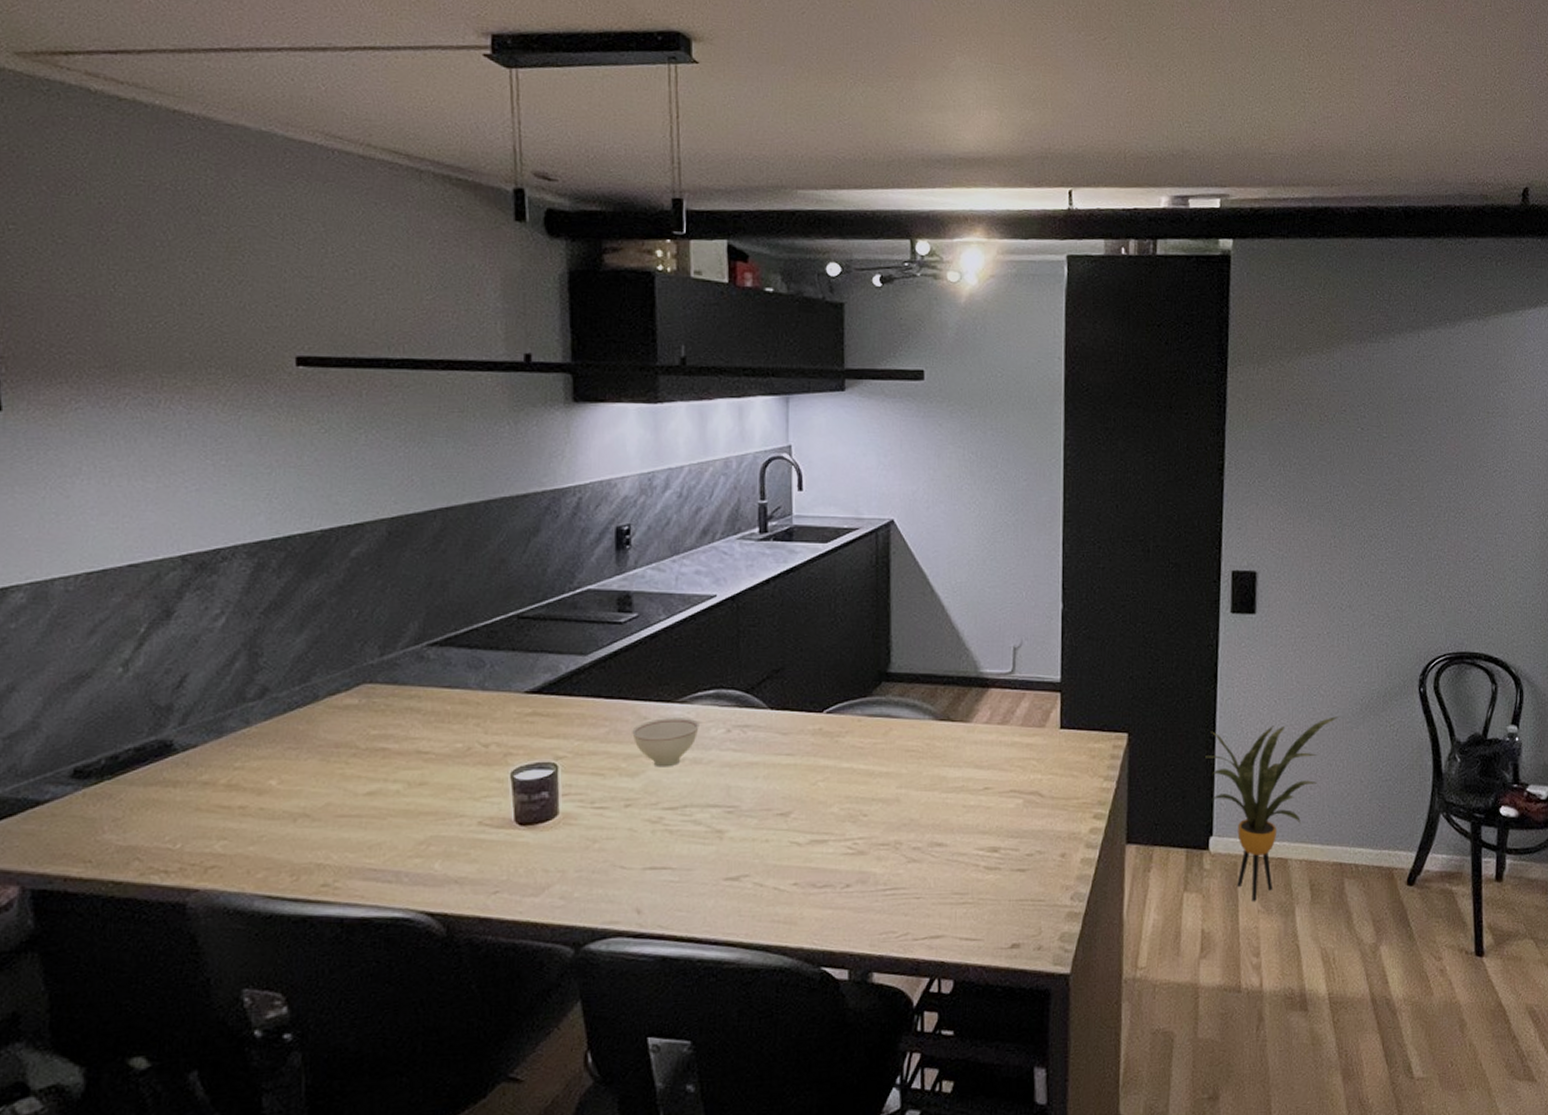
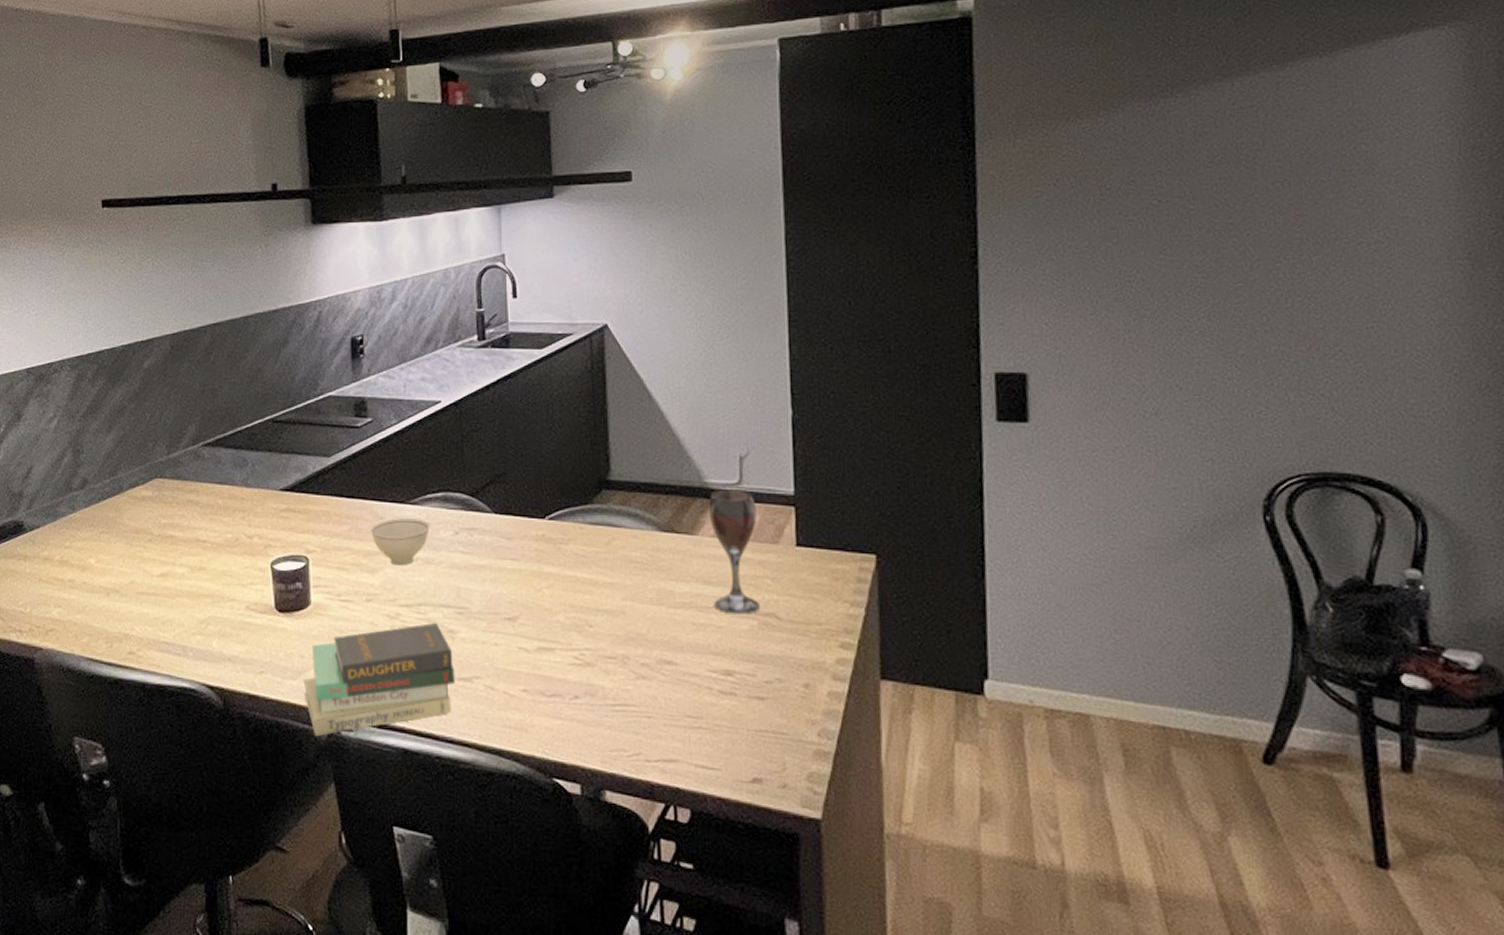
books: none [547,823,722,955] -> present [303,622,455,737]
cup: none [983,679,1026,795] -> present [708,490,761,615]
house plant: present [1205,716,1337,902] -> none [973,547,1148,763]

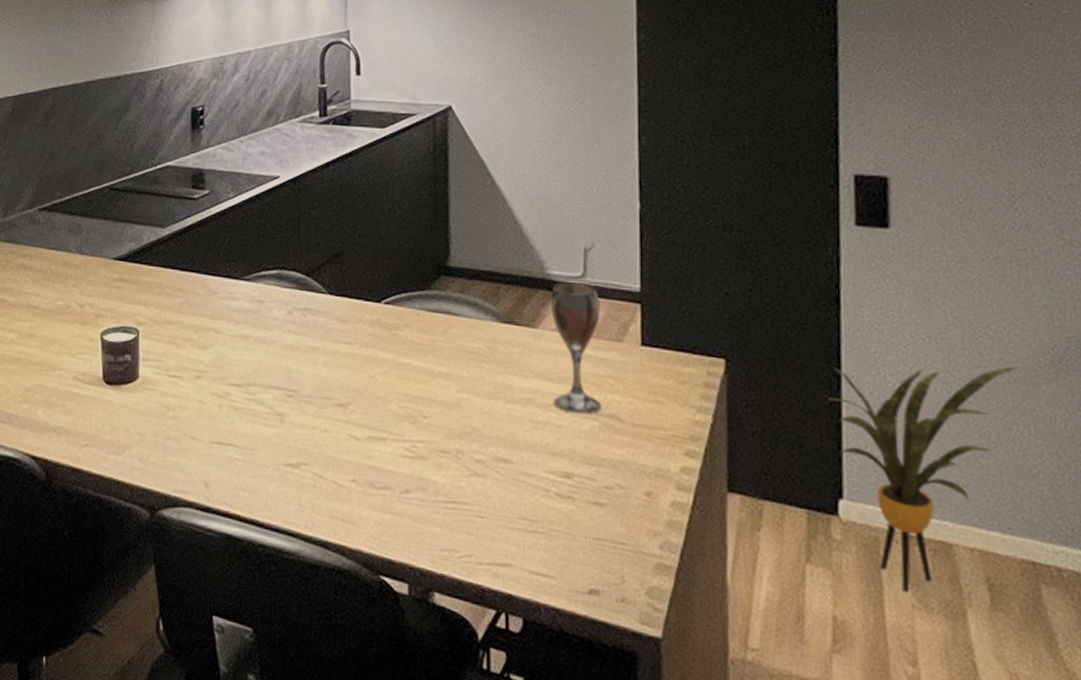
books: present [303,622,455,737] -> none [128,404,283,516]
bowl: present [371,518,430,566] -> none [203,294,263,343]
house plant: none [973,547,1148,763] -> present [828,366,1017,594]

